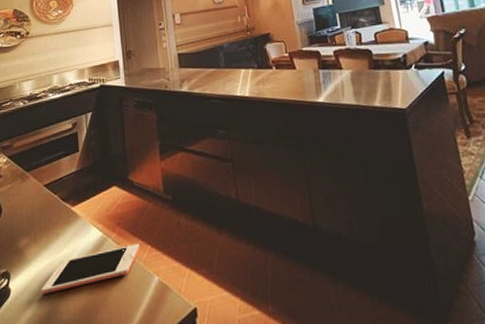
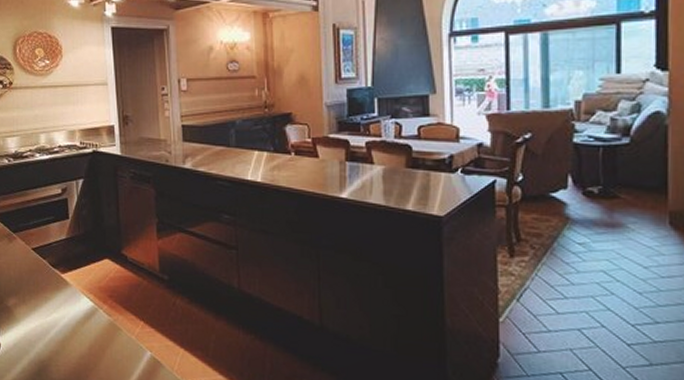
cell phone: present [41,243,140,295] -> none [31,317,133,354]

